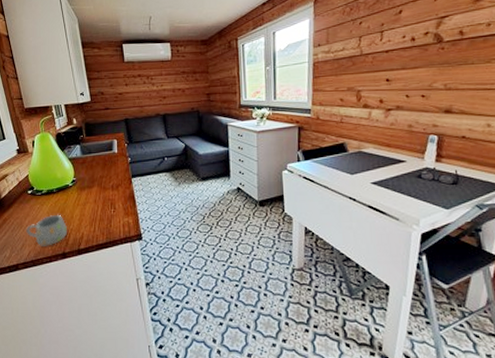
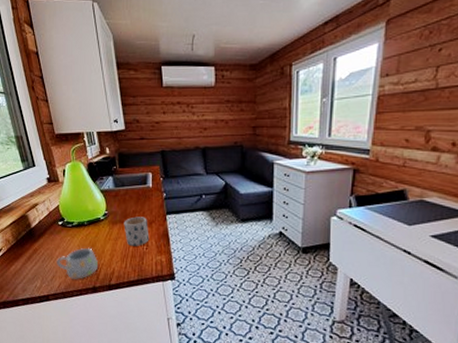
mug: none [91,181,117,210] -> present [124,216,150,246]

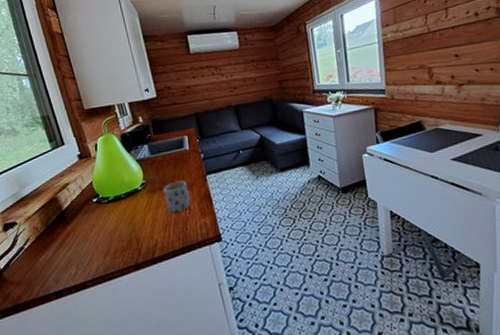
mug: present [55,248,98,279] -> none [91,222,139,259]

